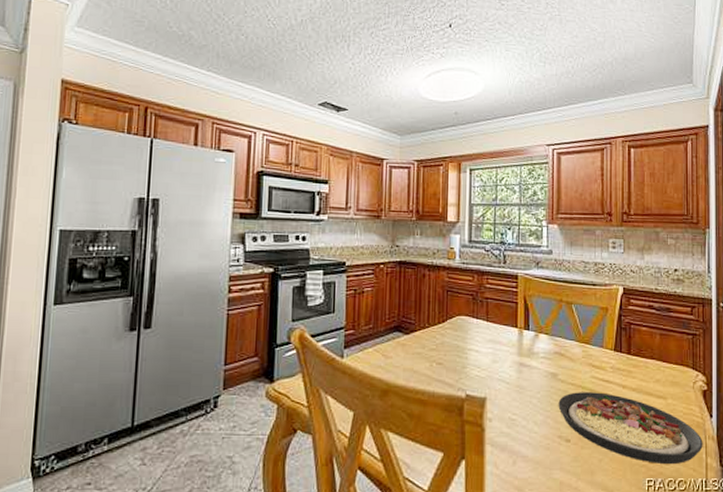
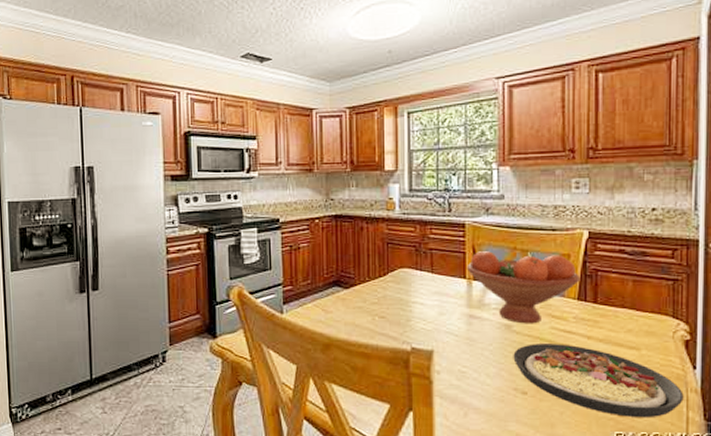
fruit bowl: none [518,302,617,373] -> present [466,251,580,324]

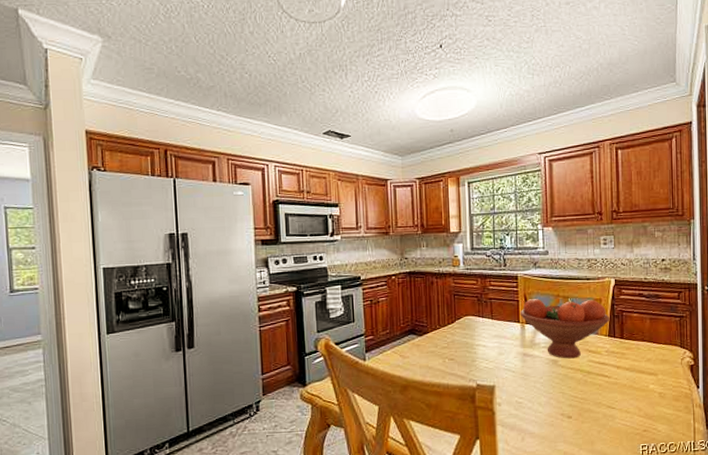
plate: present [513,344,684,417] -> none [559,373,691,431]

